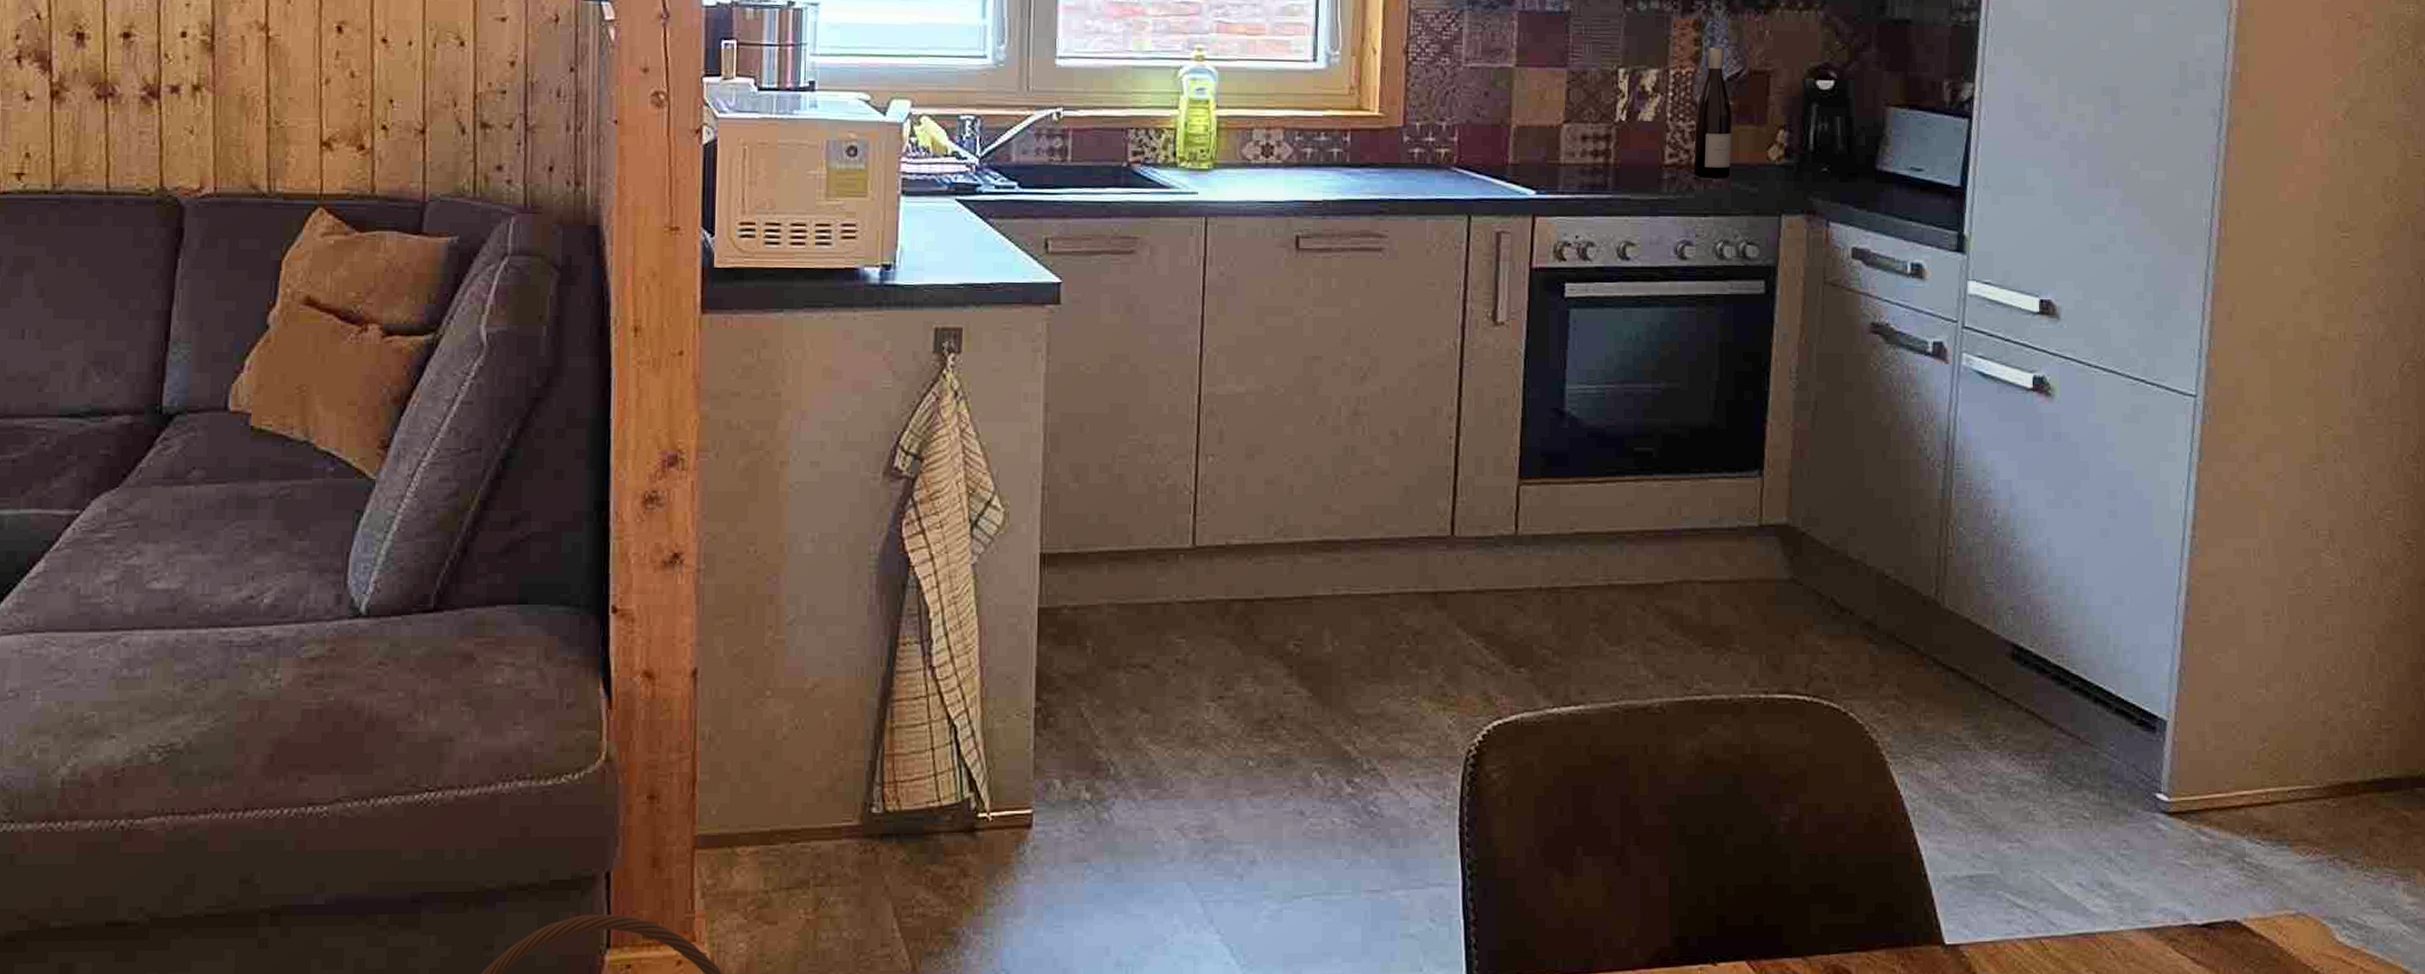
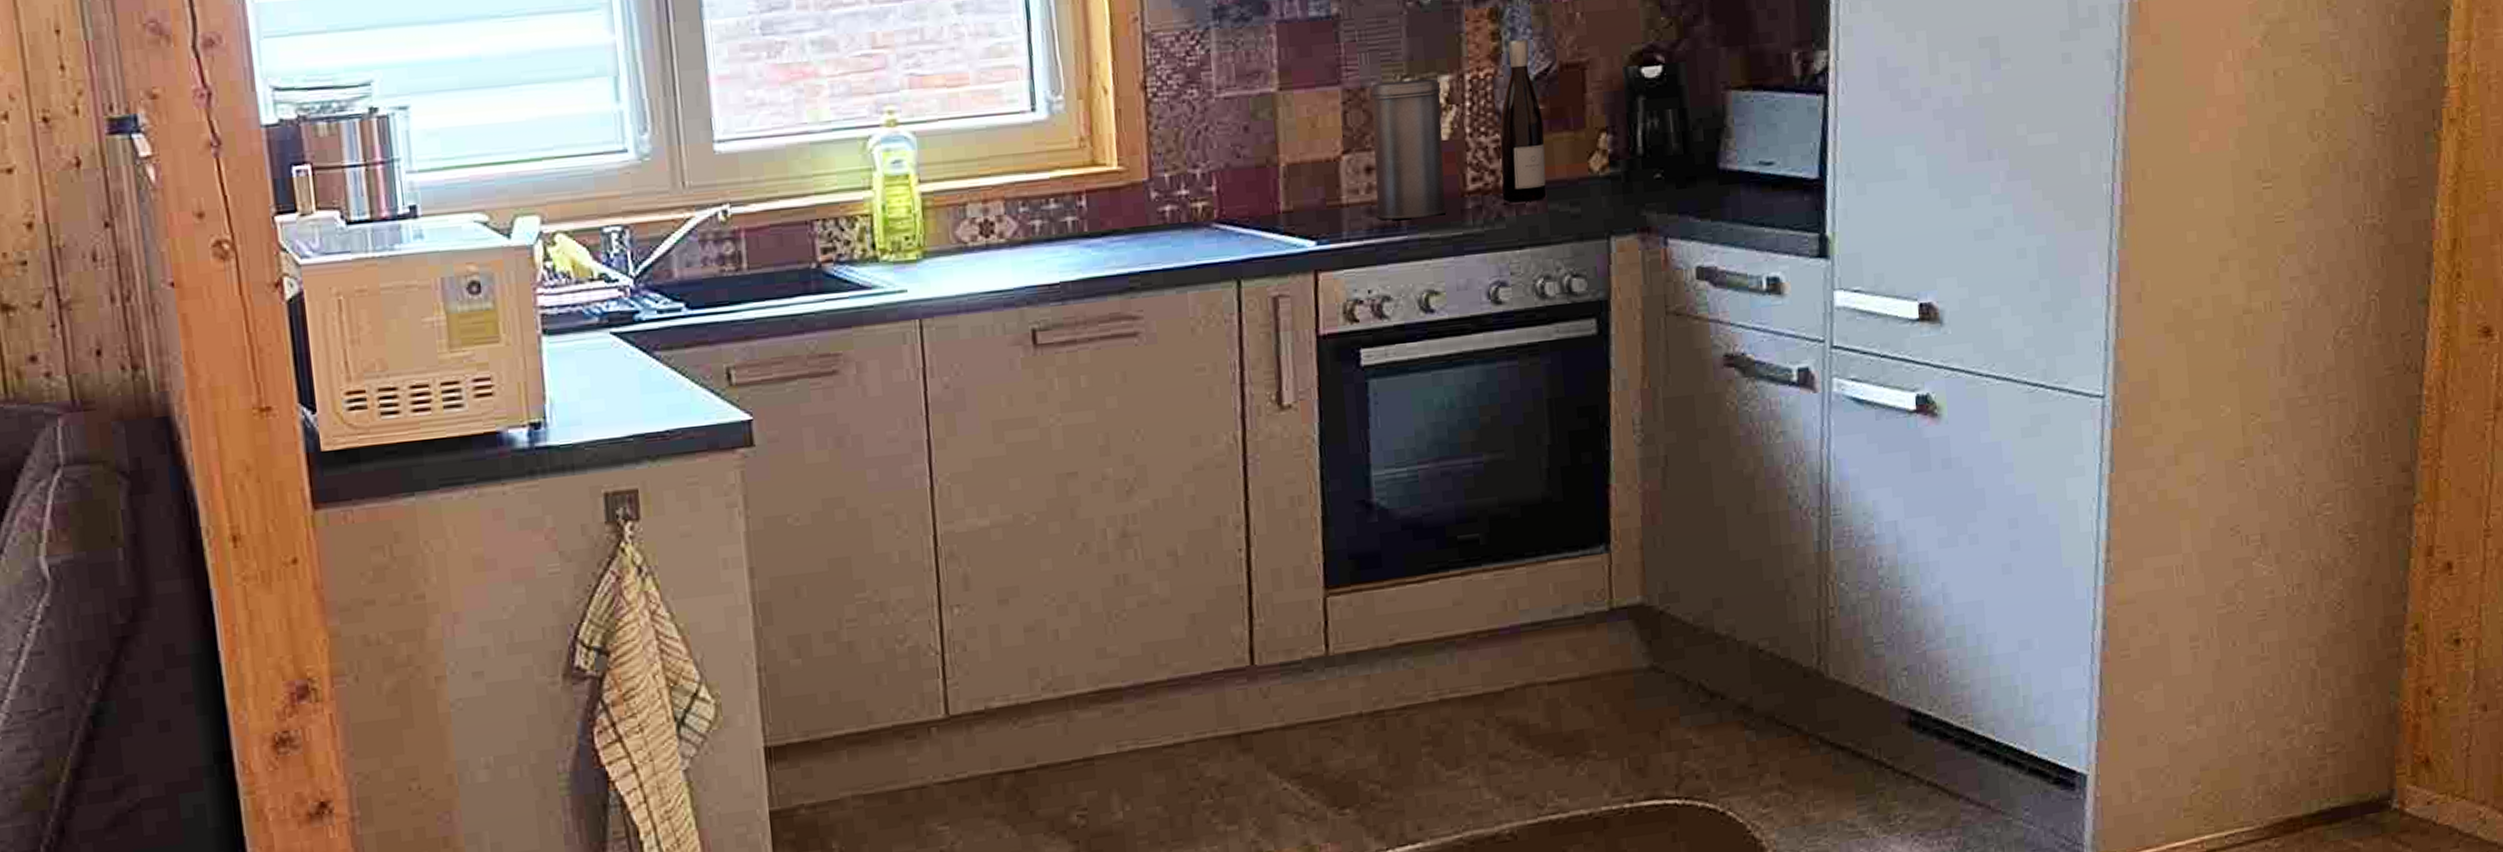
canister: none [1586,69,1649,183] -> present [1369,78,1447,221]

